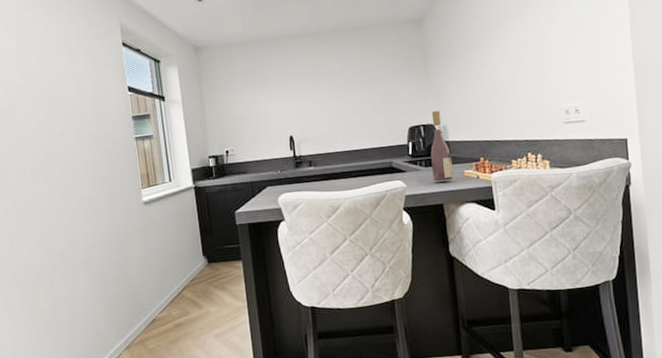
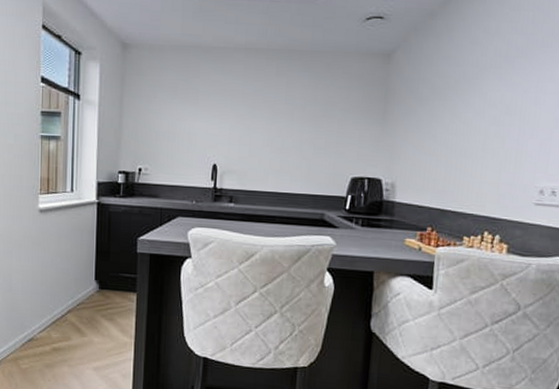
wine bottle: present [430,110,454,182] -> none [368,163,395,247]

